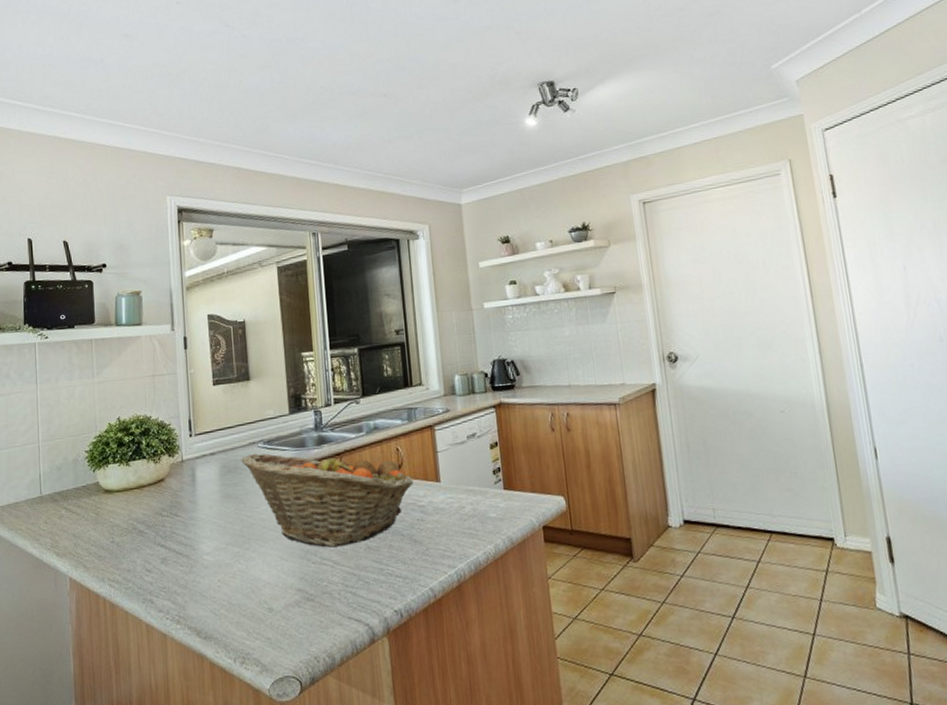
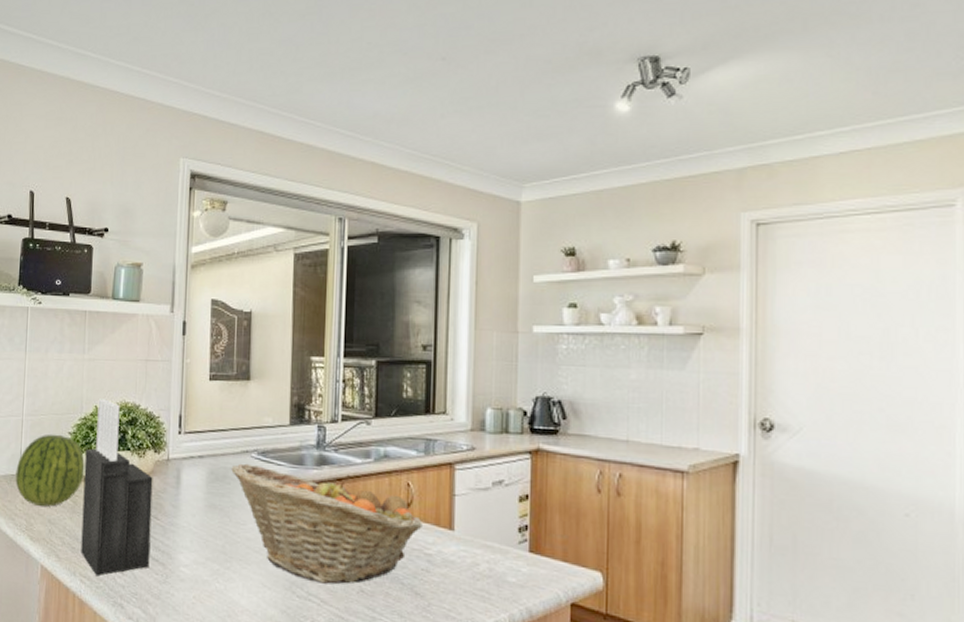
fruit: none [36,454,104,523] -> present [15,434,85,507]
knife block: none [103,415,174,578] -> present [81,398,153,577]

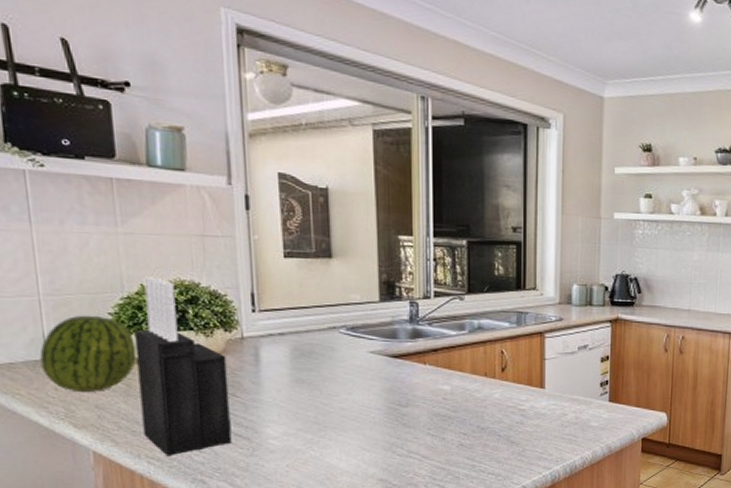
fruit basket: present [231,463,422,584] -> none [318,339,516,442]

